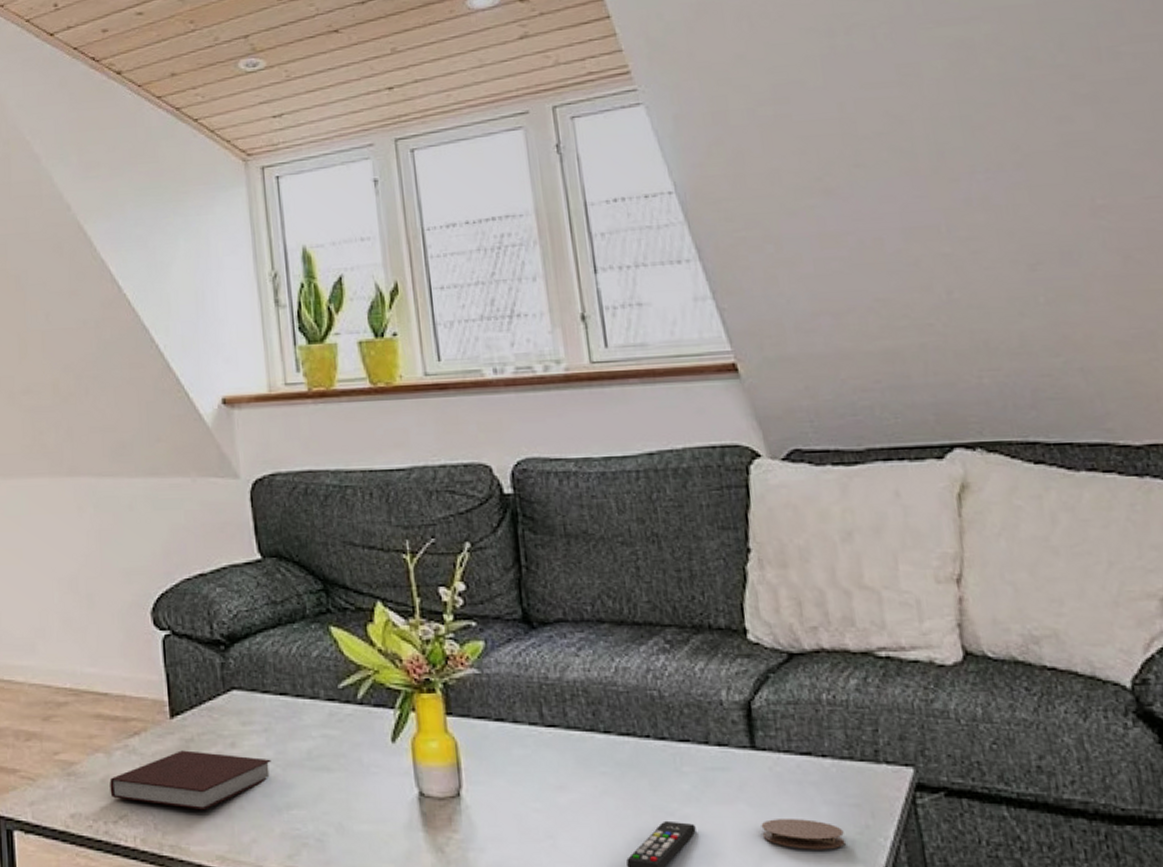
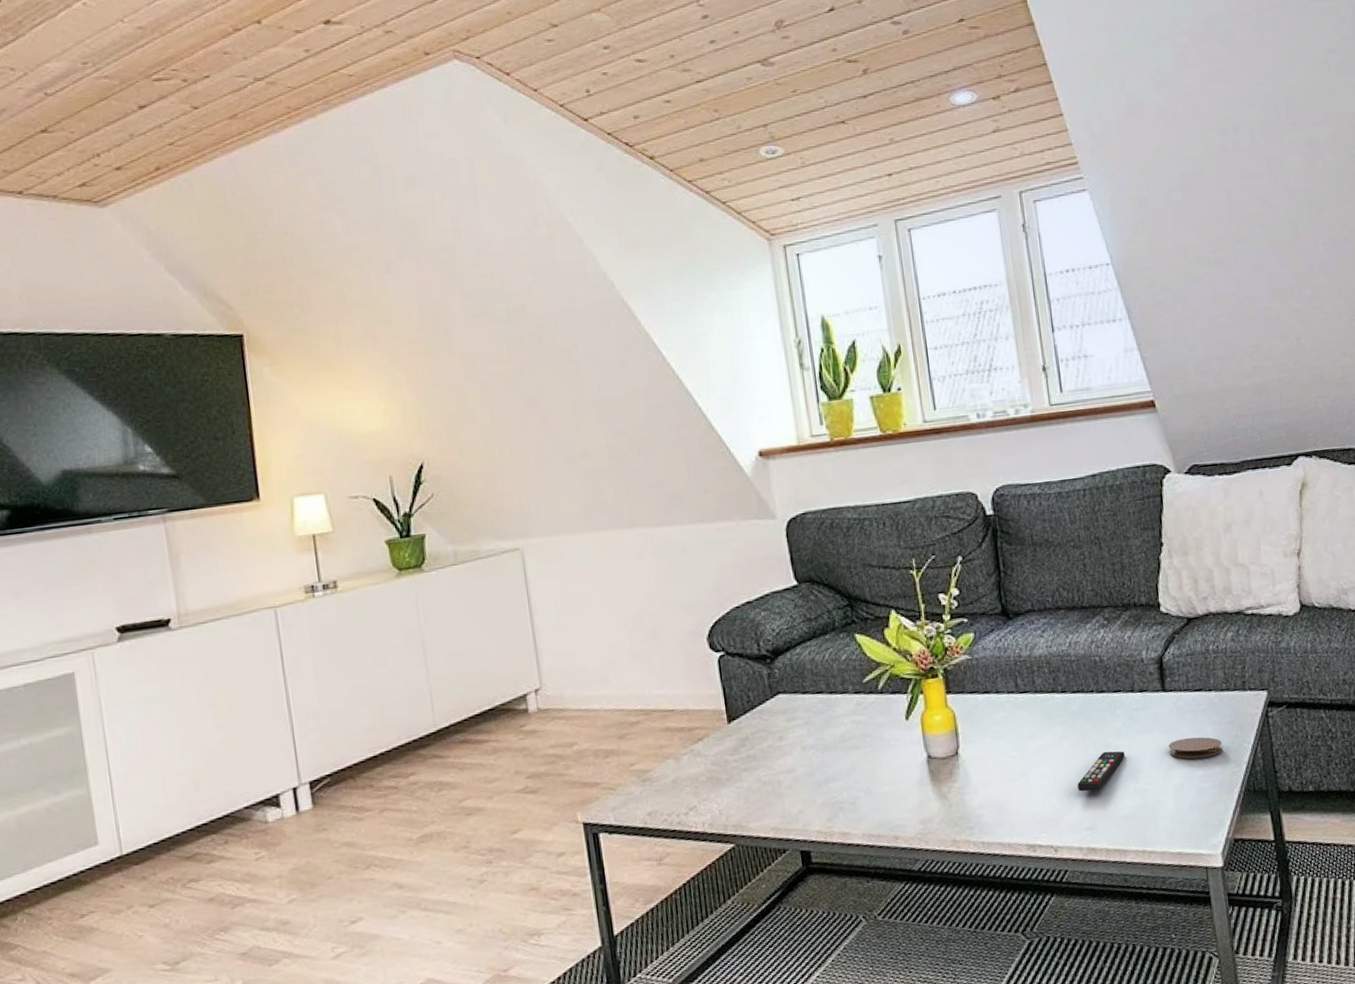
notebook: present [110,750,272,810] -> none [679,745,812,795]

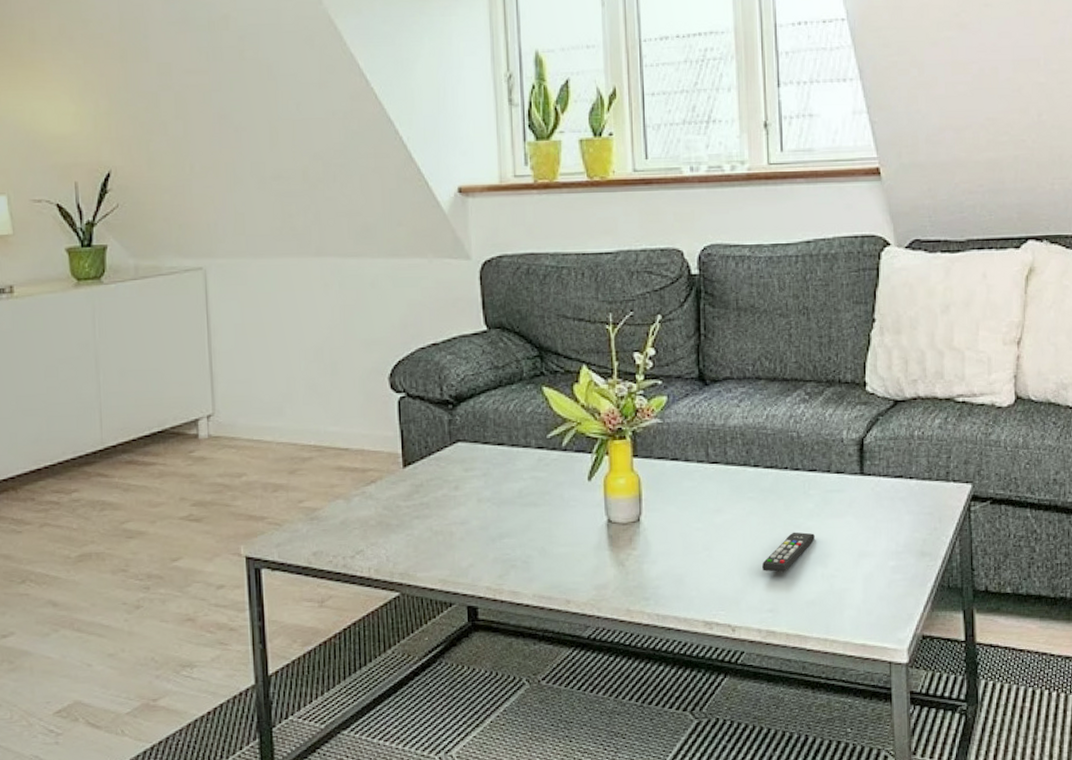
coaster: present [1168,737,1223,759] -> none [862,525,919,548]

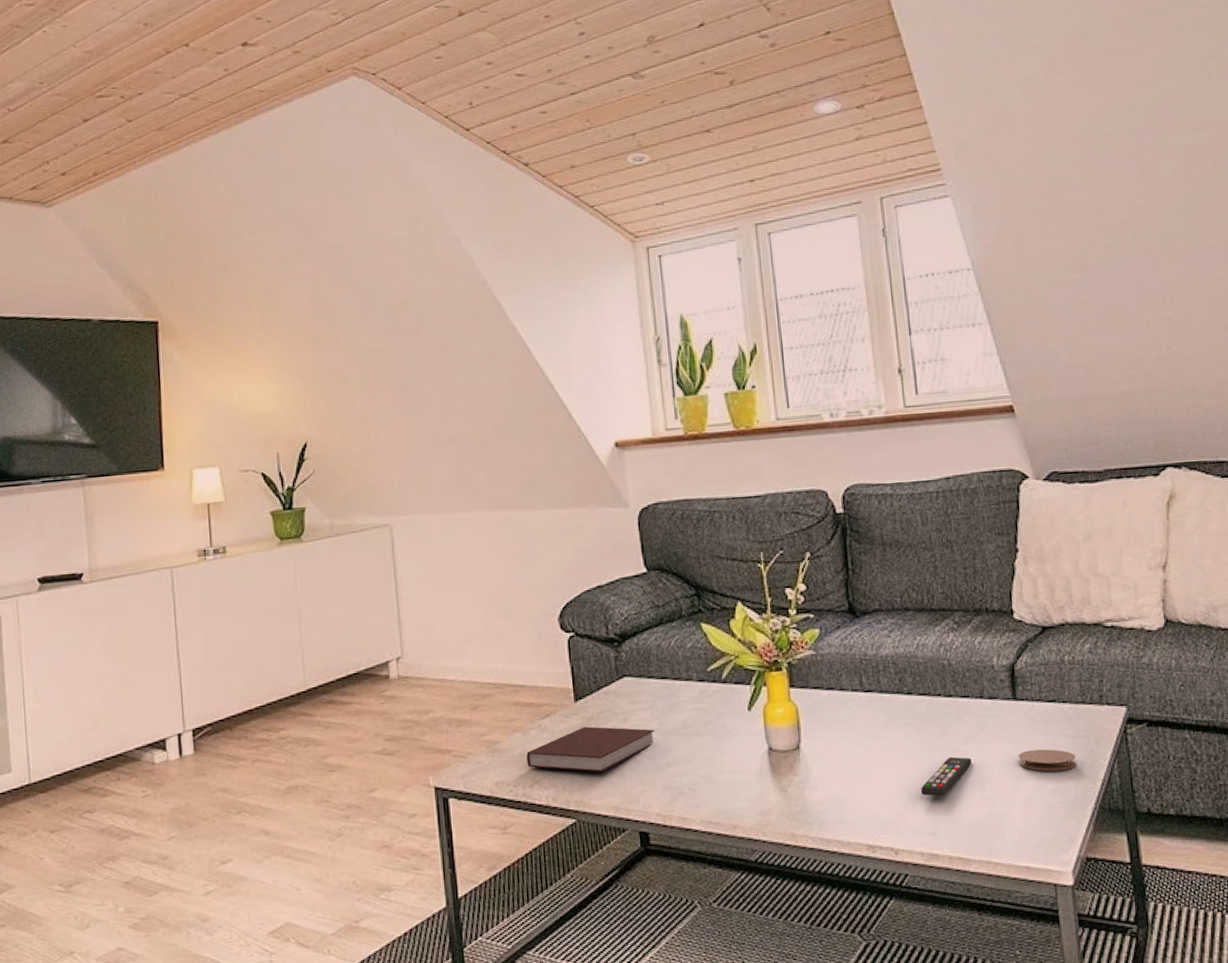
notebook: none [348,494,488,543] -> present [526,726,655,772]
coaster: none [862,525,919,548] -> present [1018,749,1077,771]

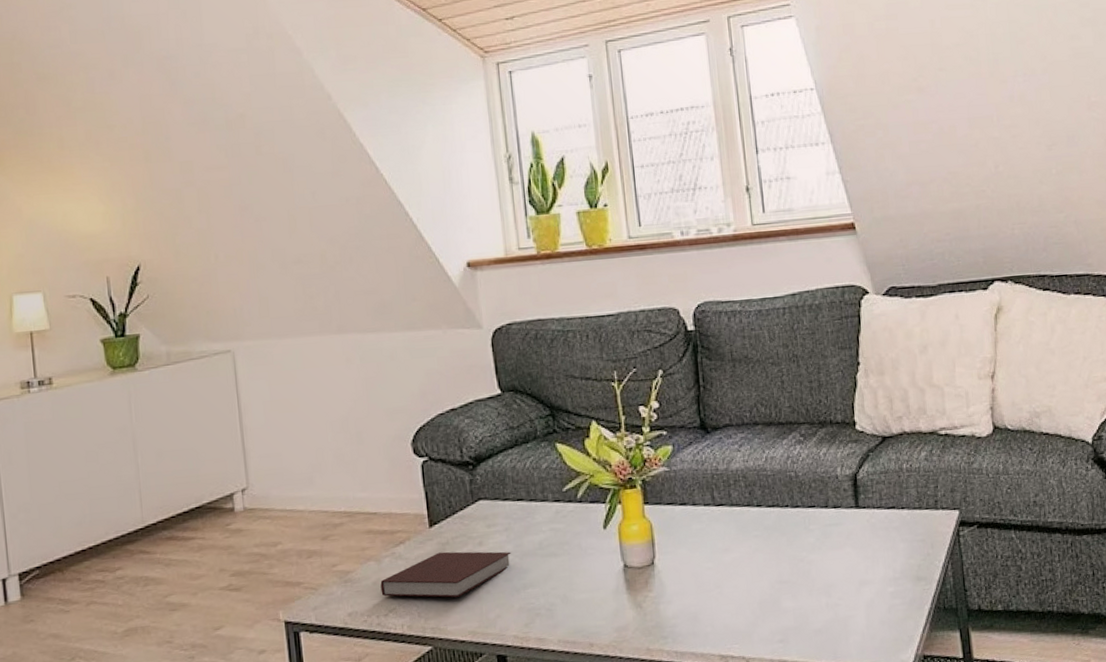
remote control: present [921,756,972,797] -> none [770,565,818,605]
coaster: present [1018,749,1077,771] -> none [860,554,914,575]

